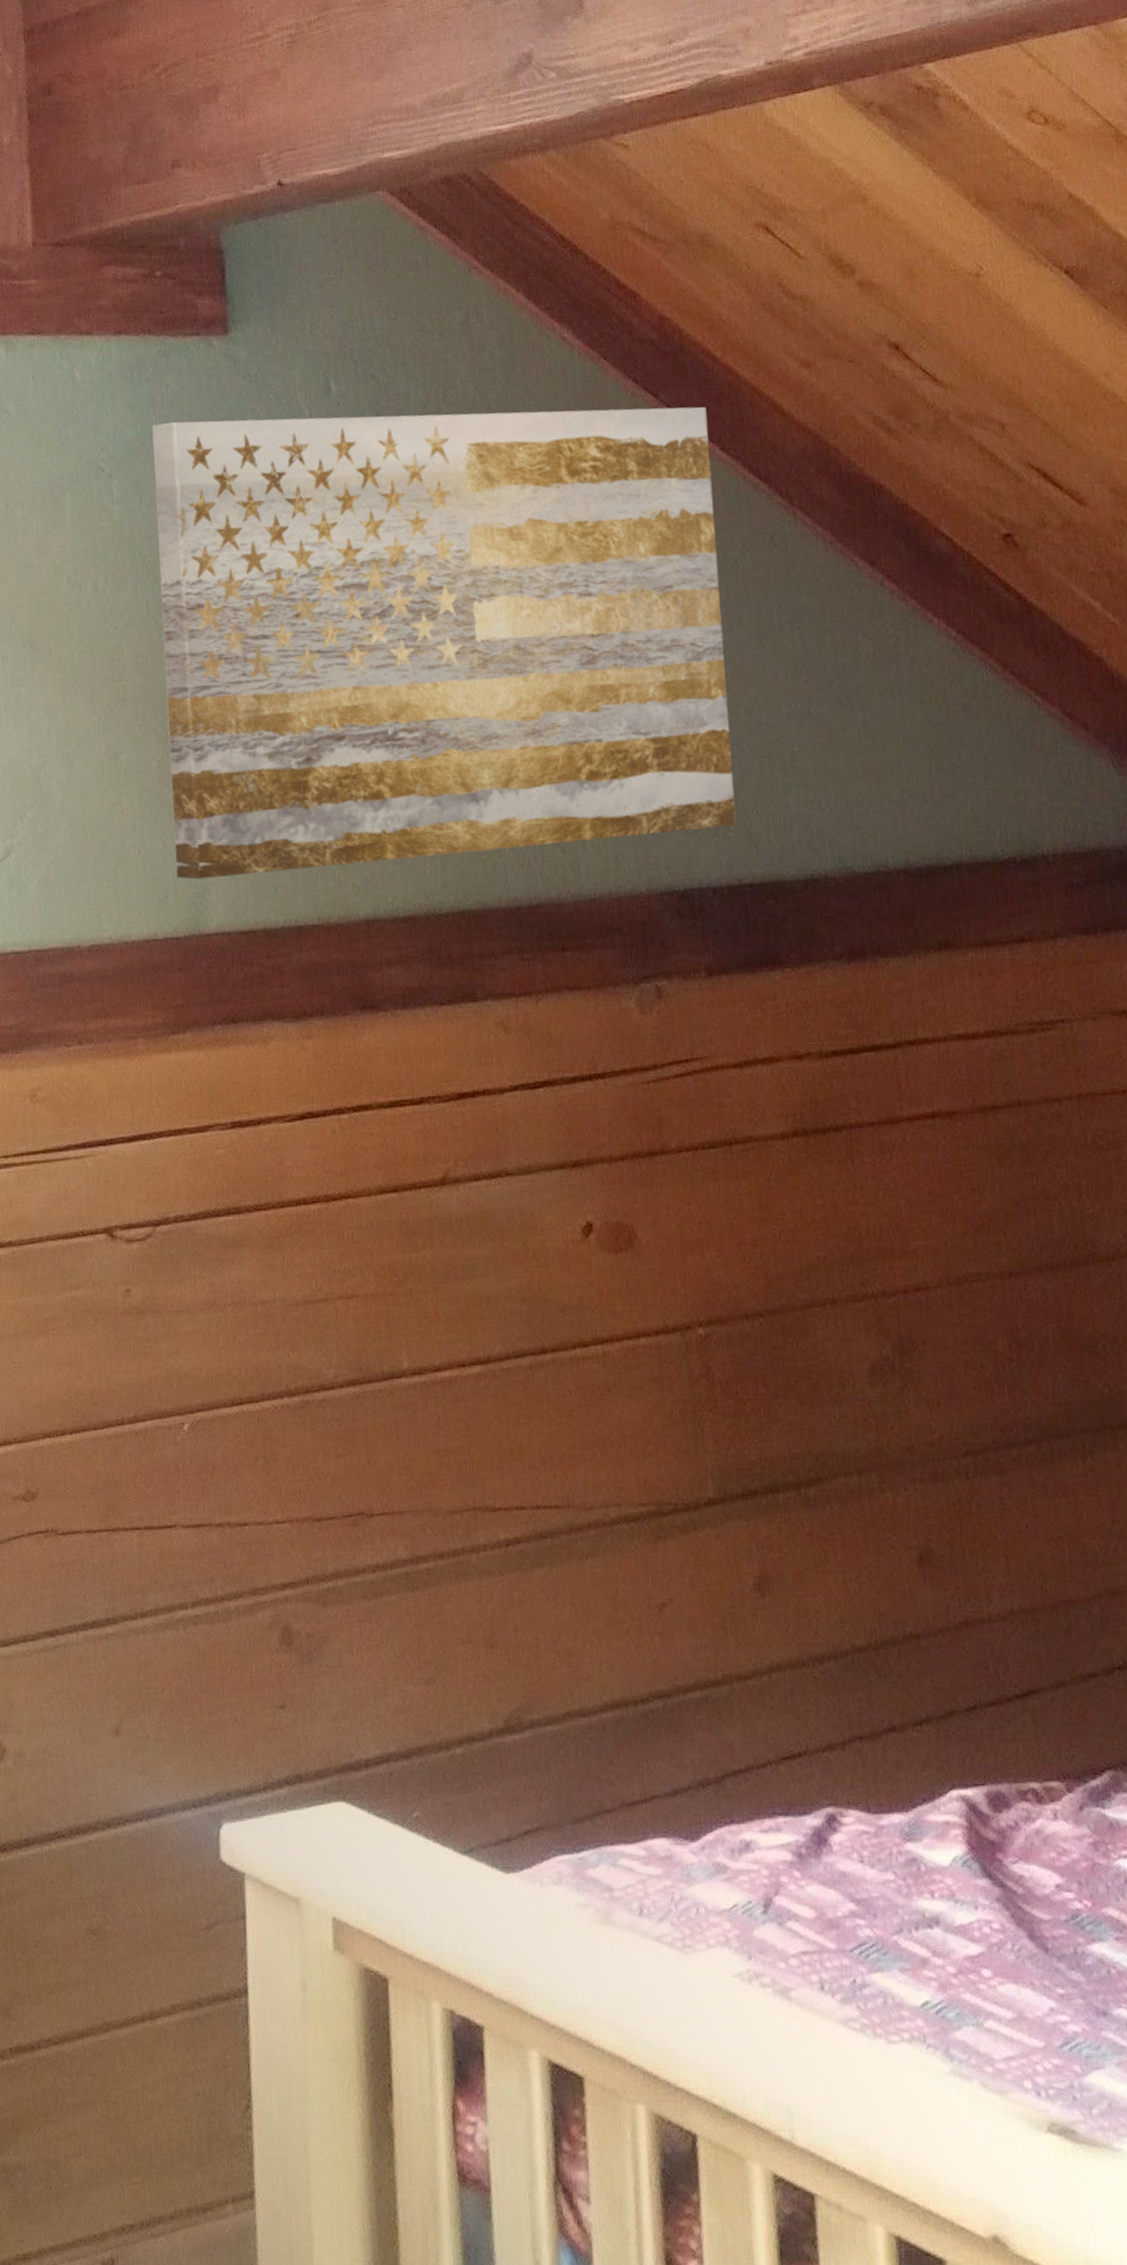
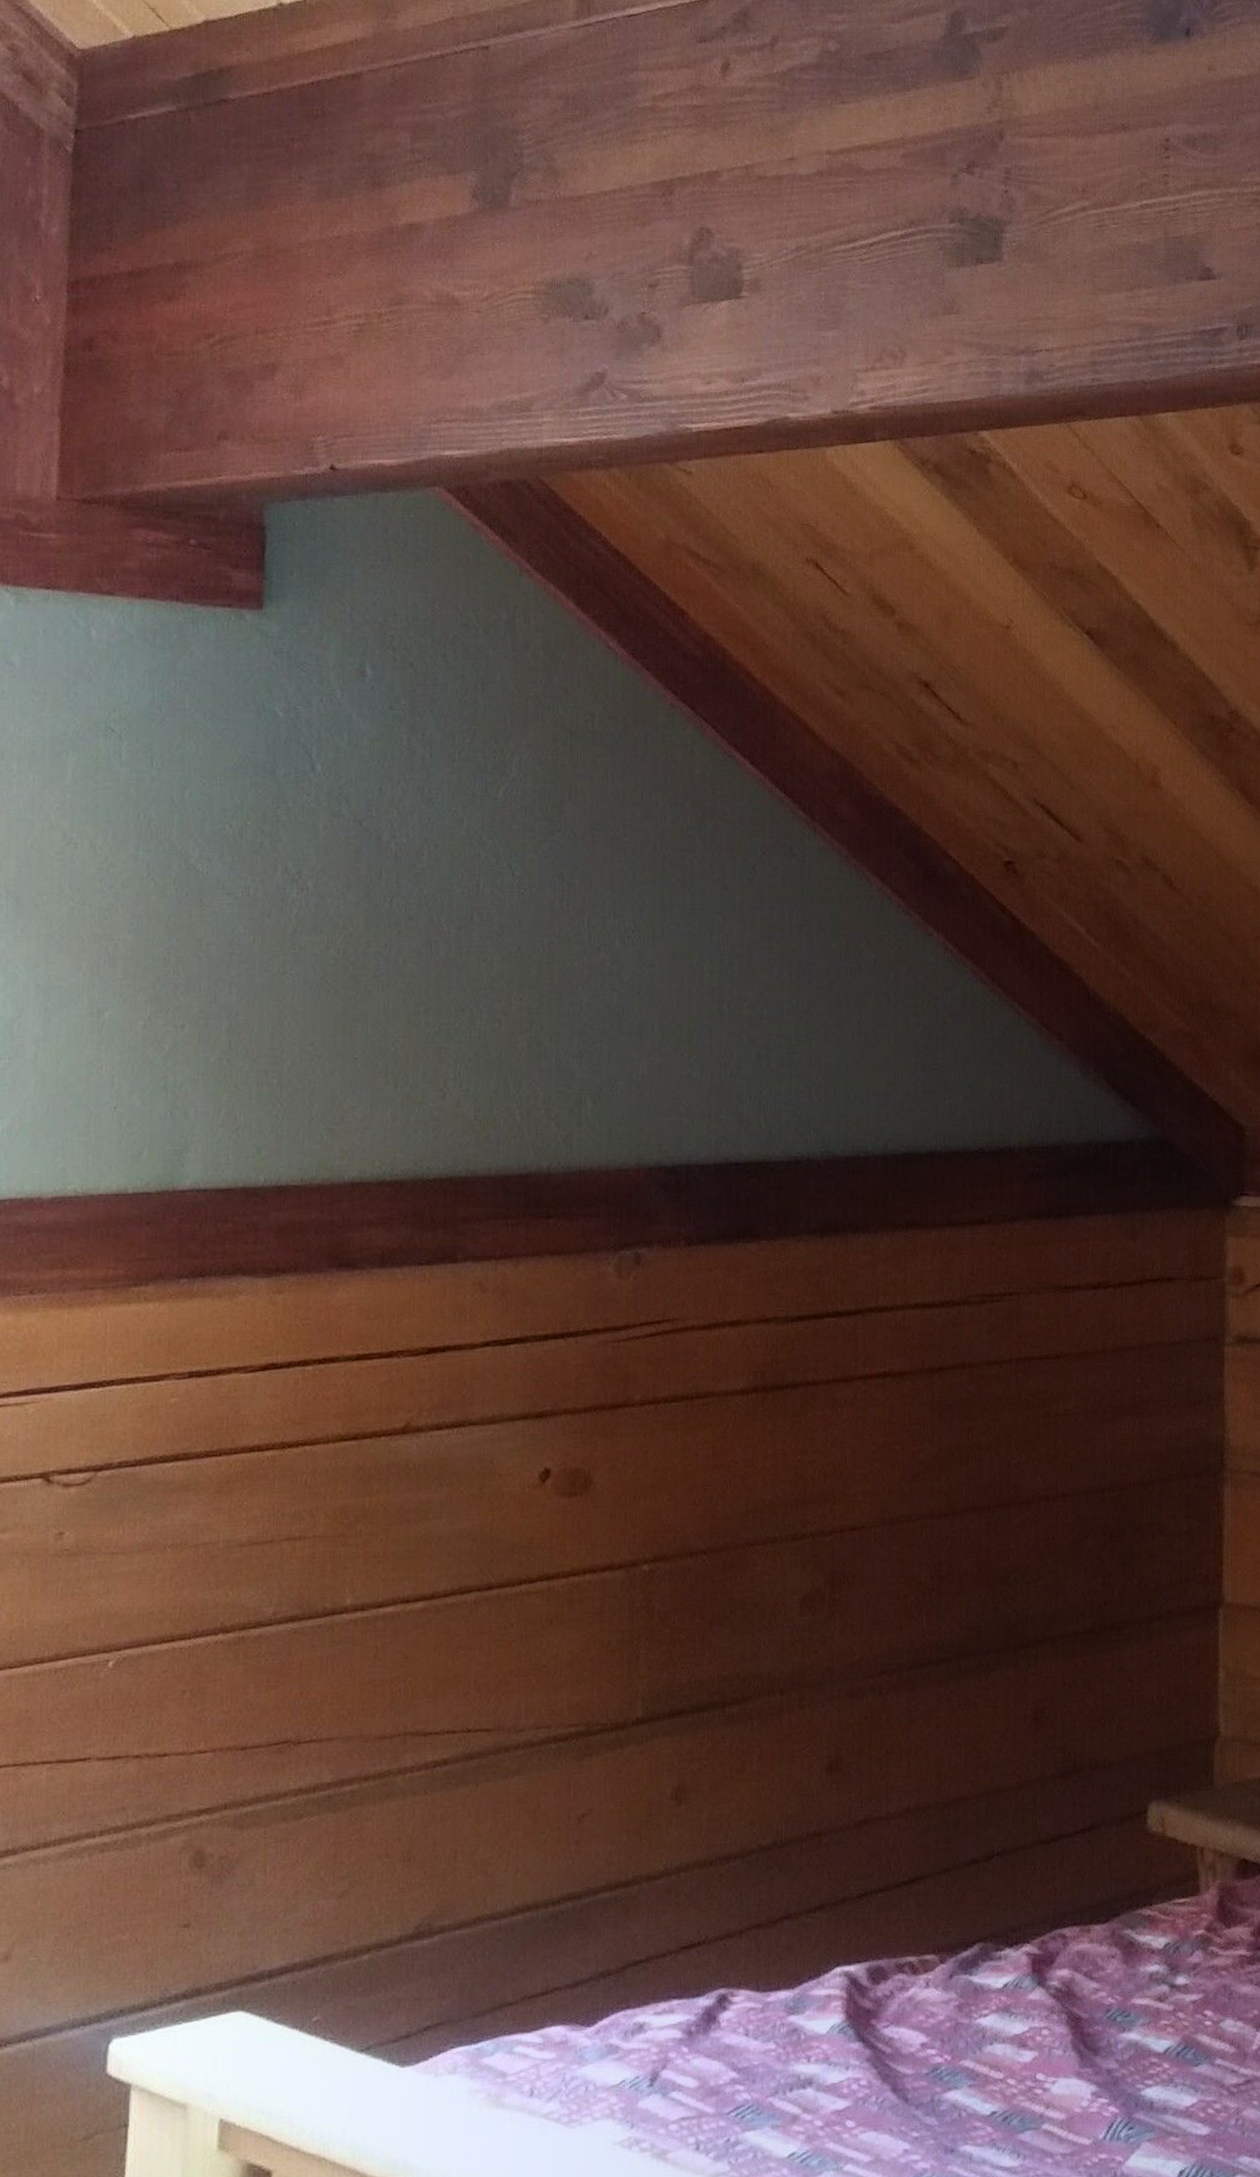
wall art: present [152,406,736,880] -> none [153,690,741,1137]

